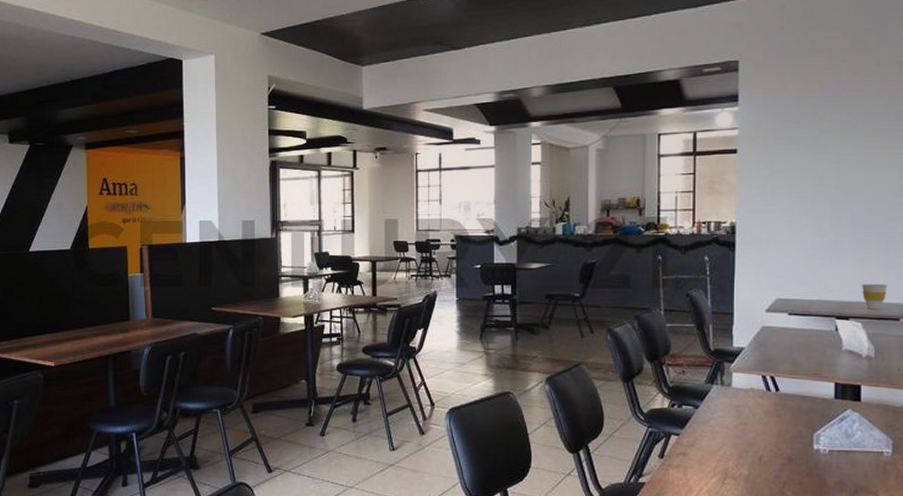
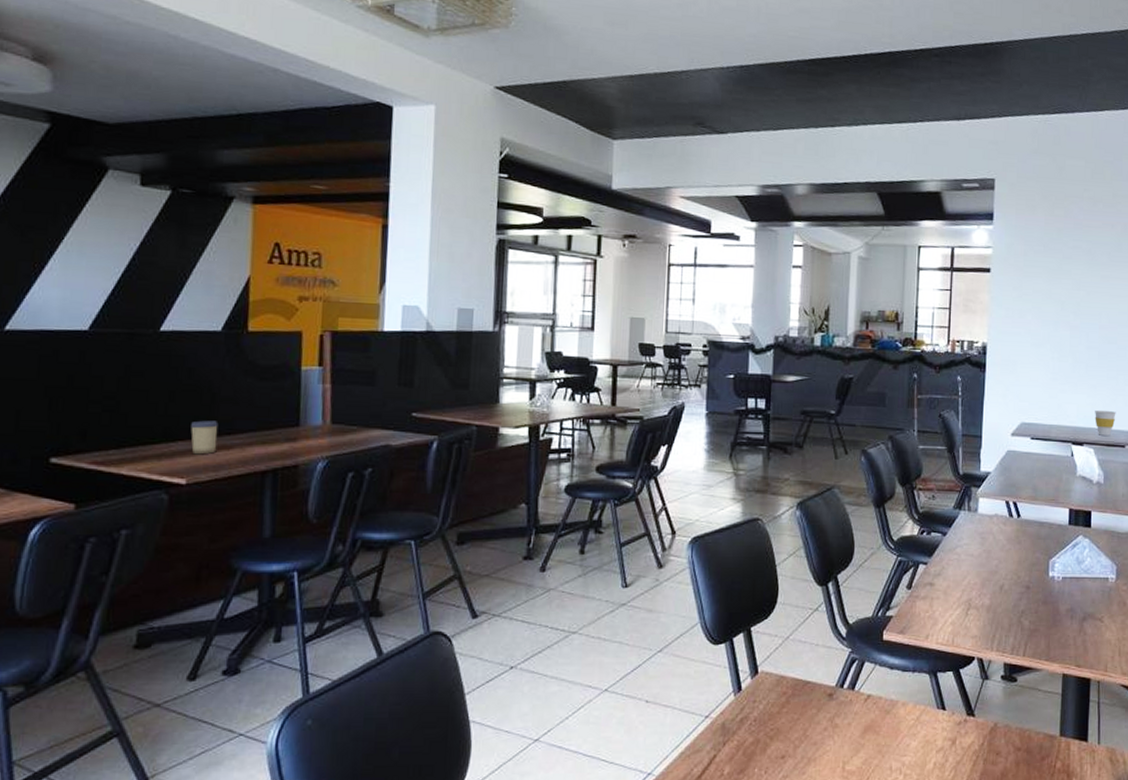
cup: none [55,318,73,344] -> present [190,420,219,455]

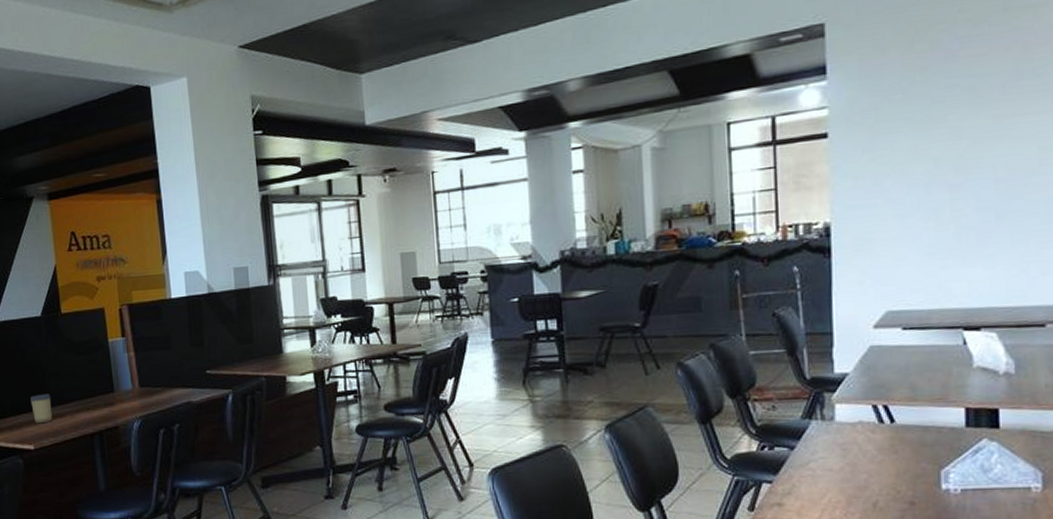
cup: present [1095,409,1116,436] -> none [995,283,1029,315]

